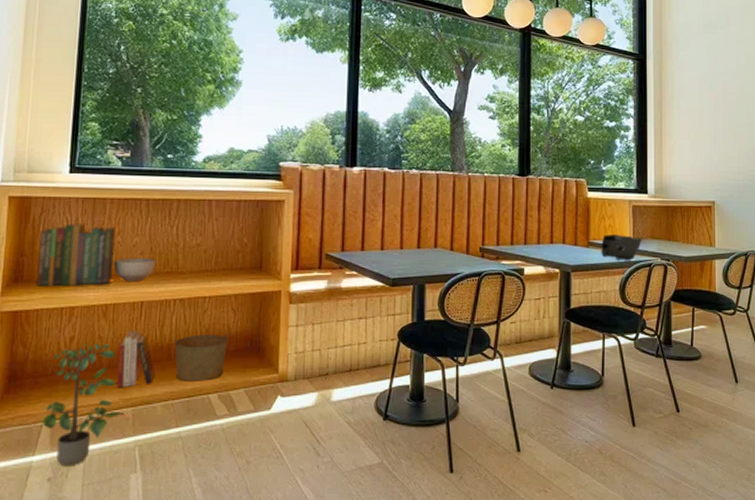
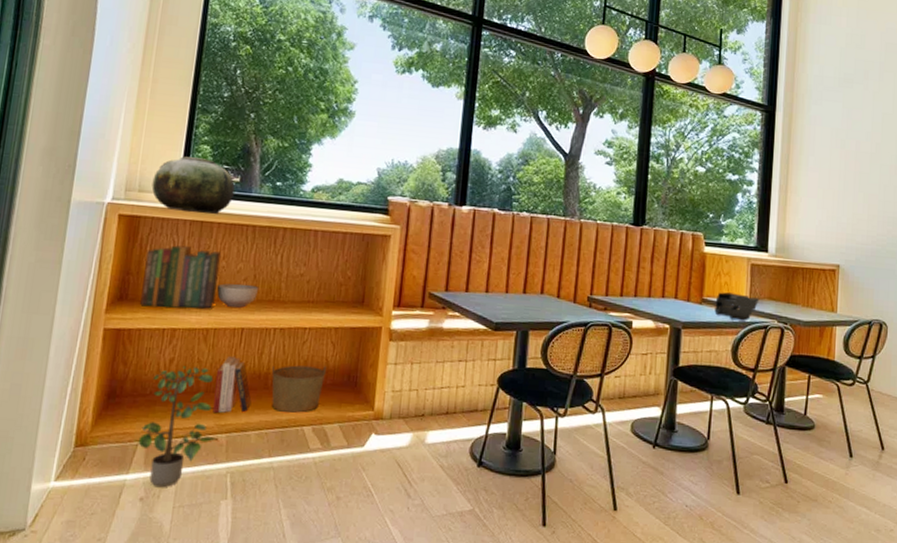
ceramic pot: none [41,135,126,191] -> present [151,156,235,215]

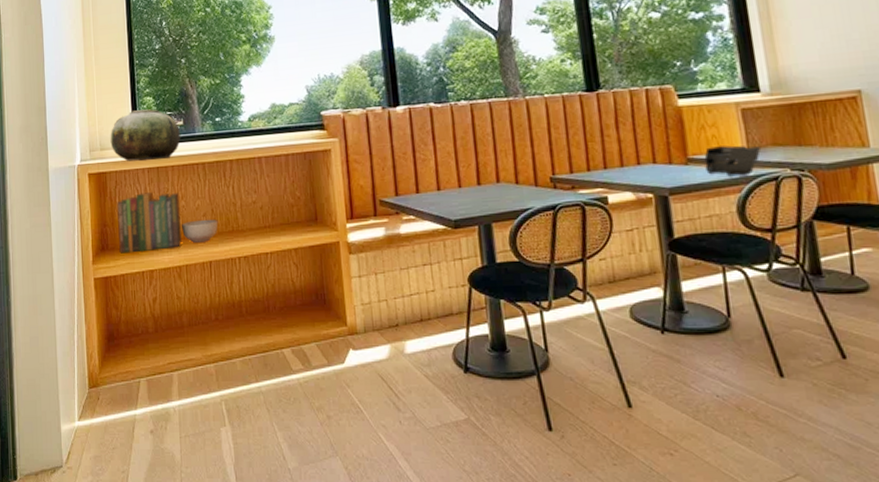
potted plant: present [138,366,218,488] -> none [139,303,208,420]
books: present [212,355,252,414] -> none [194,288,231,345]
basket: present [271,365,327,413] -> none [244,287,295,337]

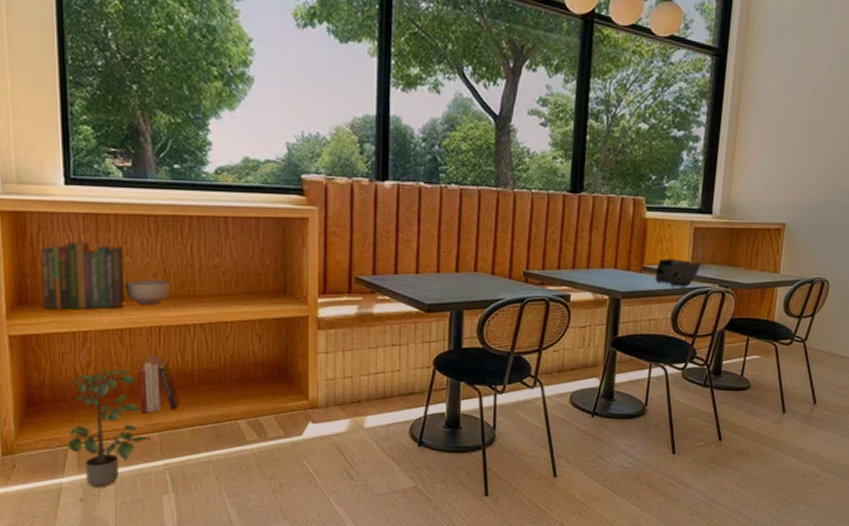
ceramic pot: present [110,109,180,162] -> none [31,140,127,206]
potted plant: none [139,303,208,420] -> present [67,369,151,488]
books: none [194,288,231,345] -> present [138,355,180,414]

